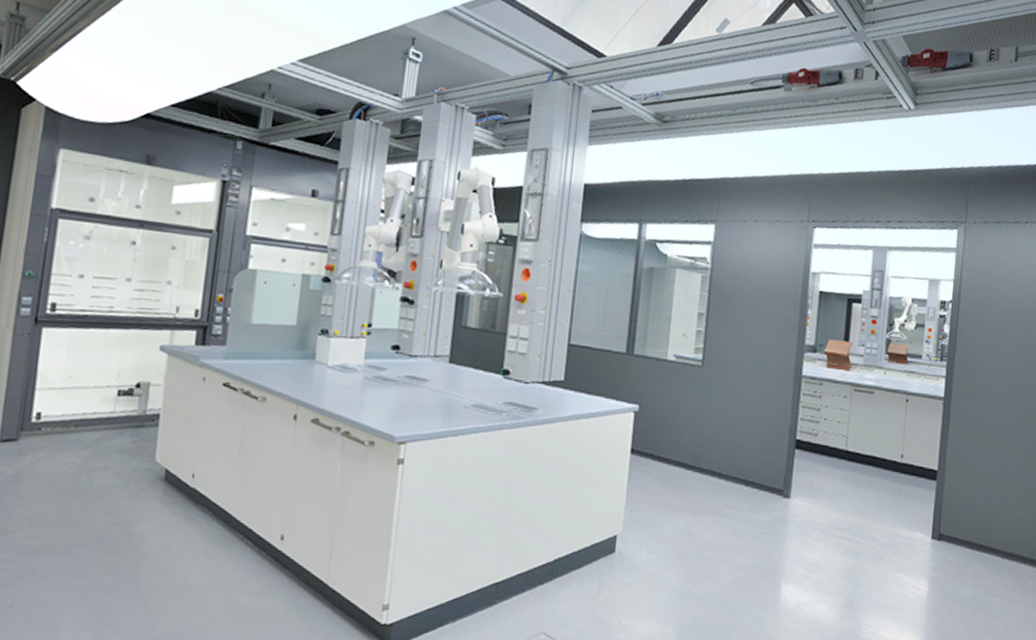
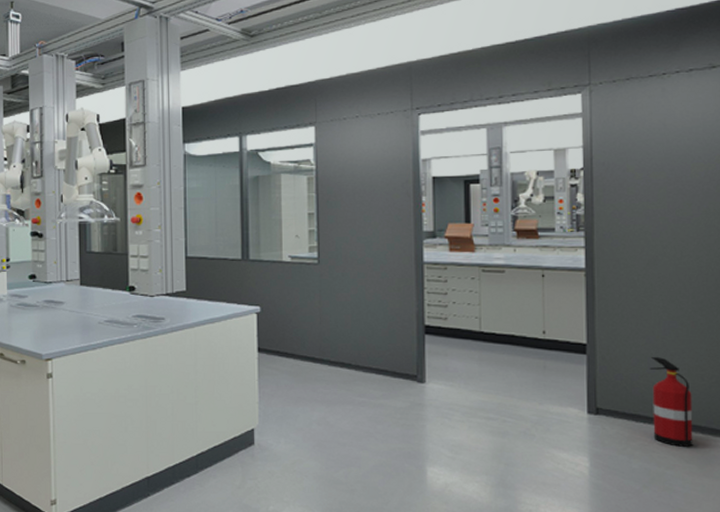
fire extinguisher: none [984,488,1020,576] -> present [649,357,693,447]

